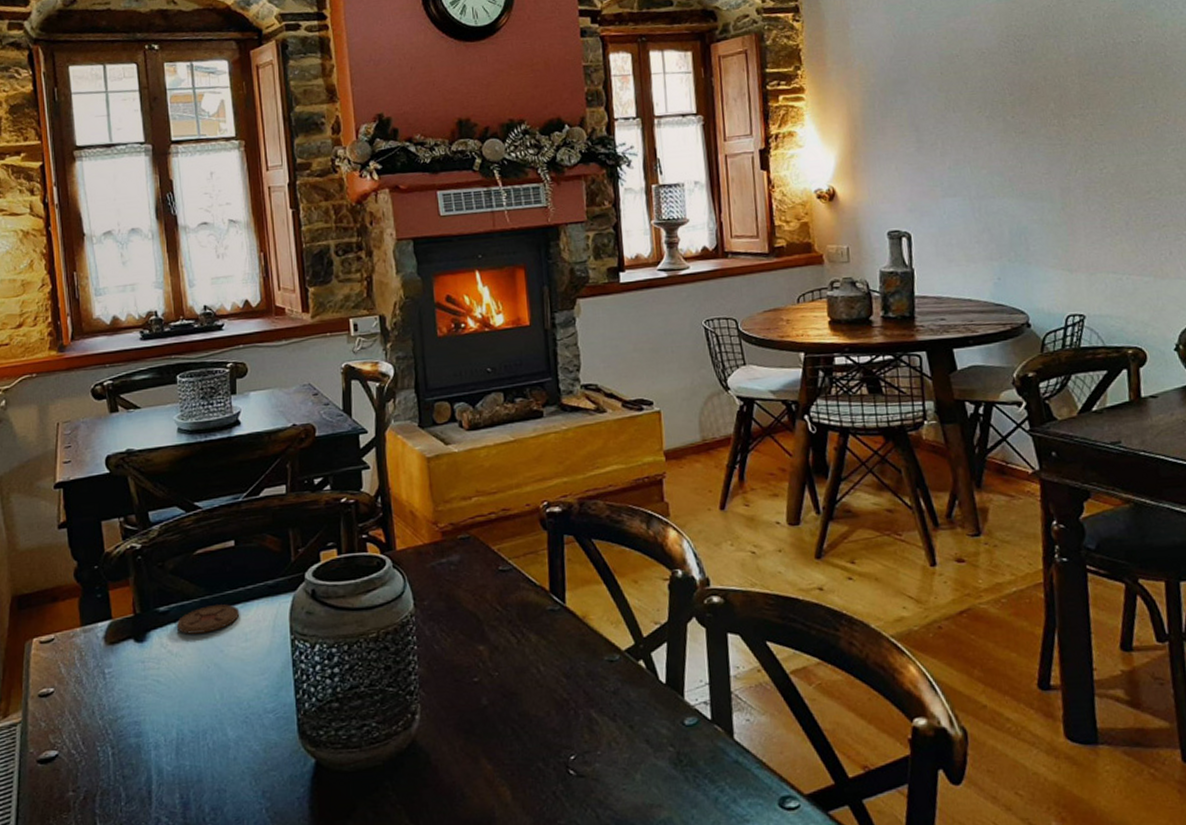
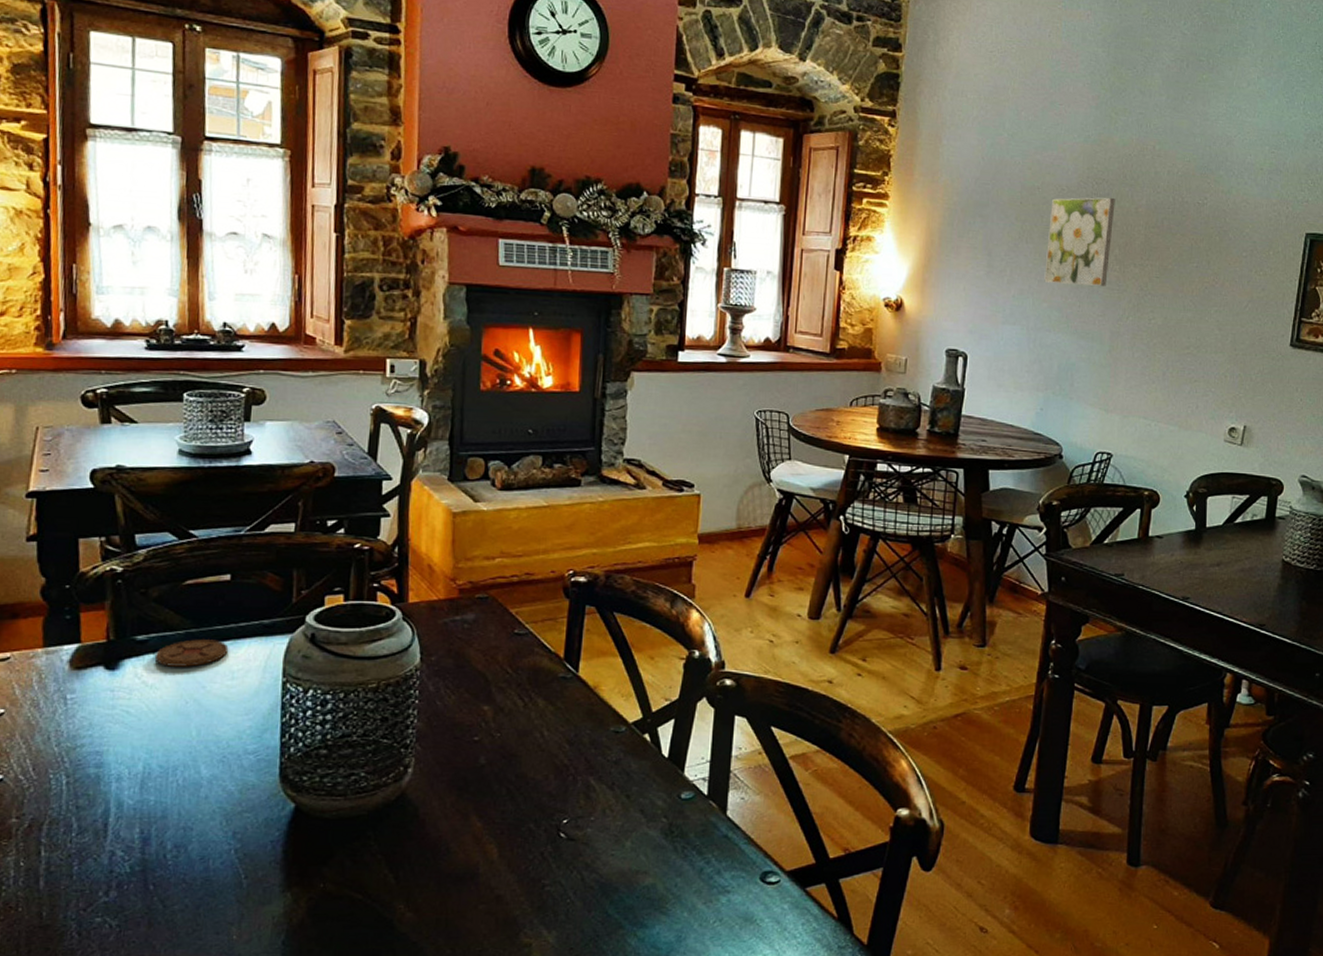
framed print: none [974,52,1047,149] -> present [1044,197,1115,286]

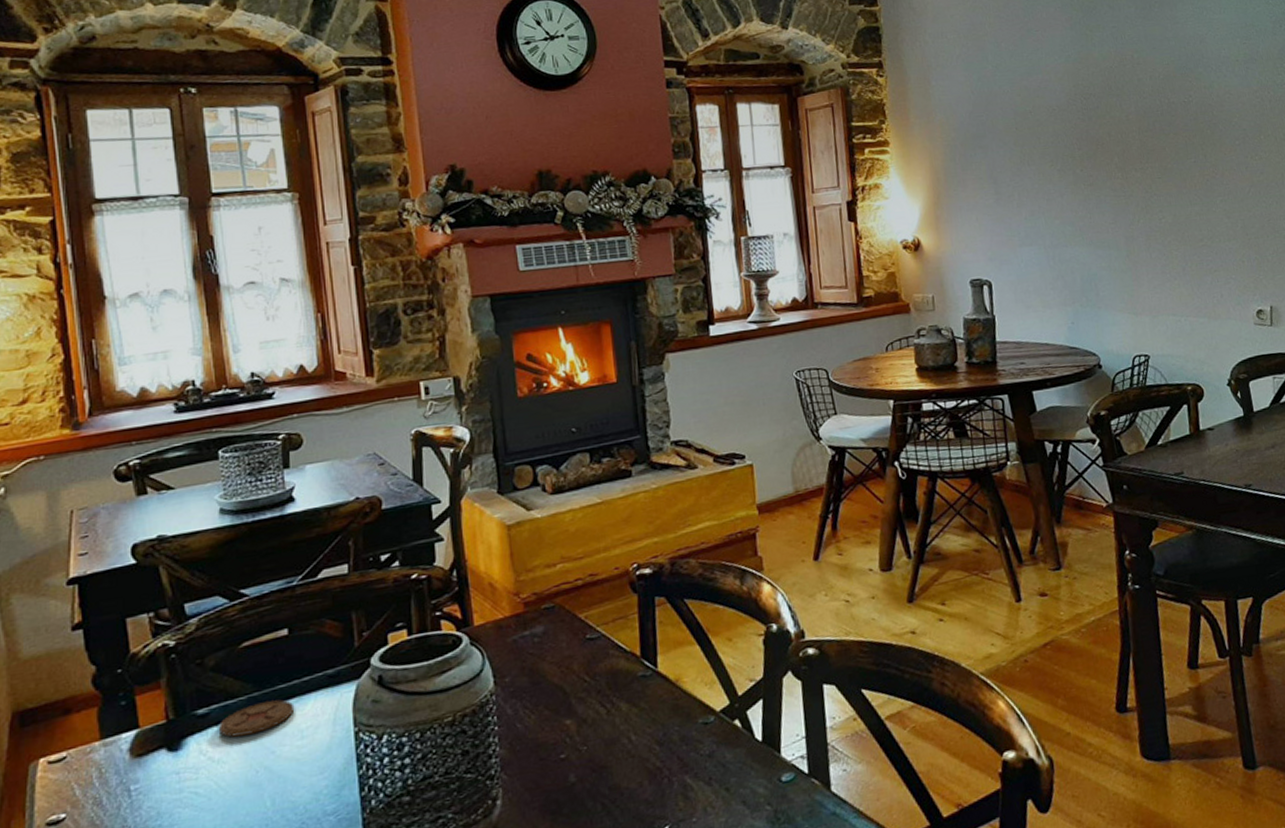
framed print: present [1044,197,1115,286] -> none [1045,109,1112,200]

